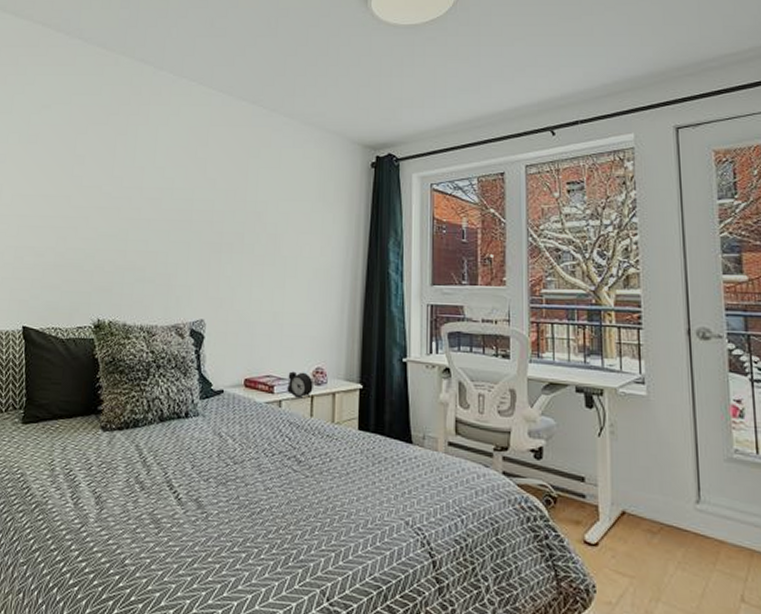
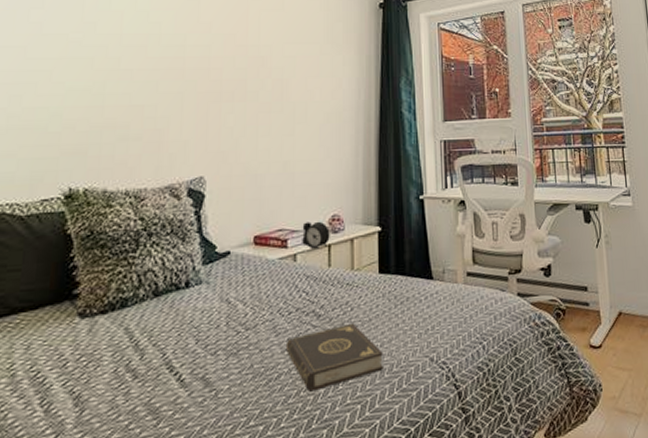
book: none [268,473,359,532] -> present [285,323,383,392]

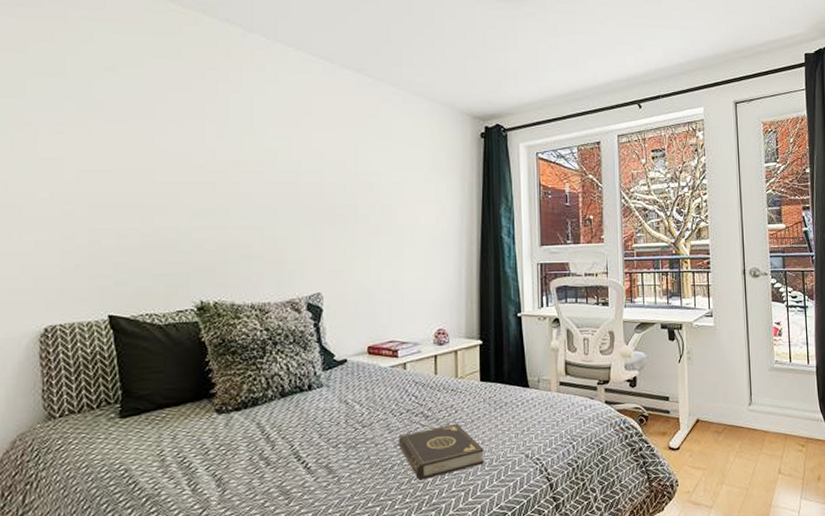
alarm clock: present [302,221,330,250] -> none [411,334,436,359]

